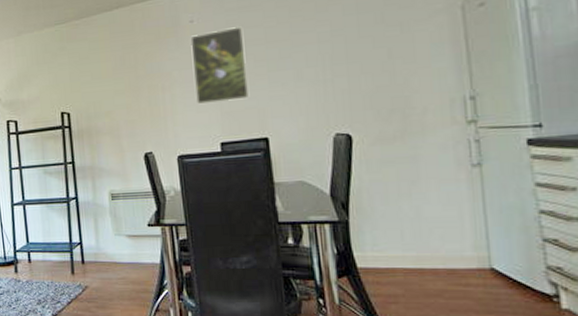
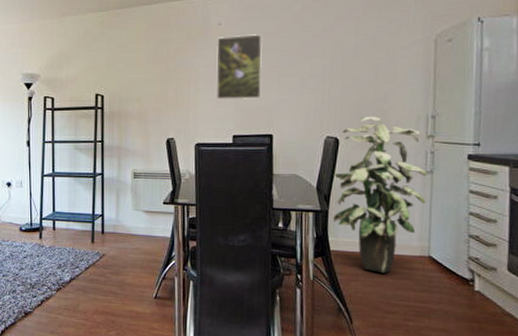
indoor plant: none [349,104,477,293] -> present [332,116,428,274]

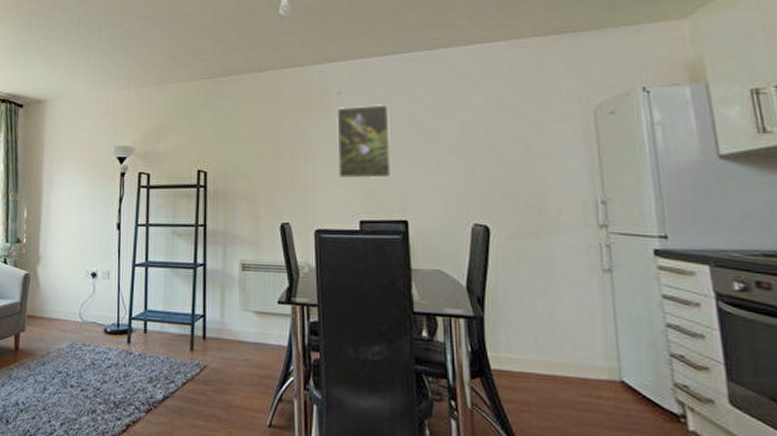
indoor plant: present [332,116,428,274] -> none [486,200,608,403]

